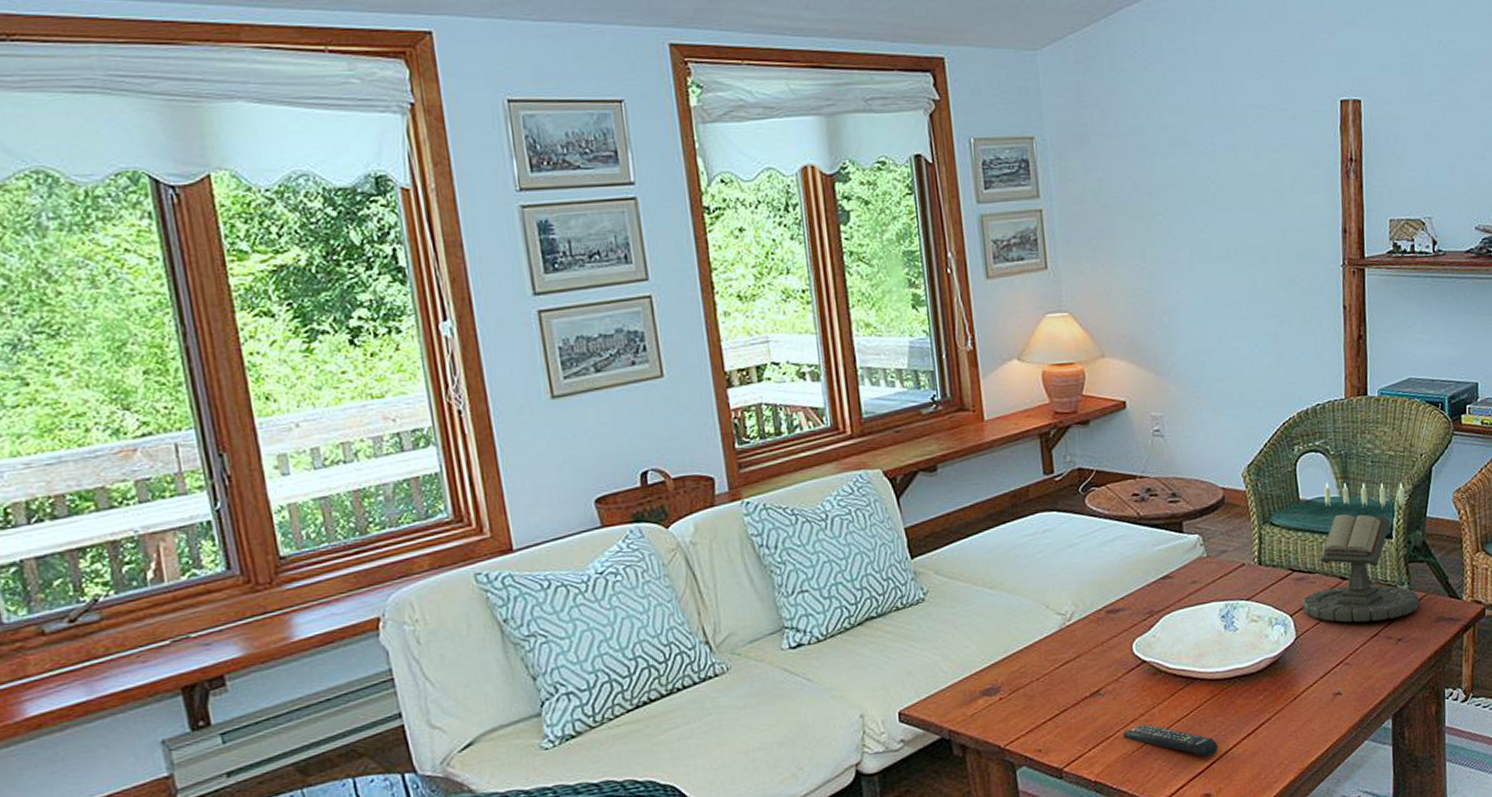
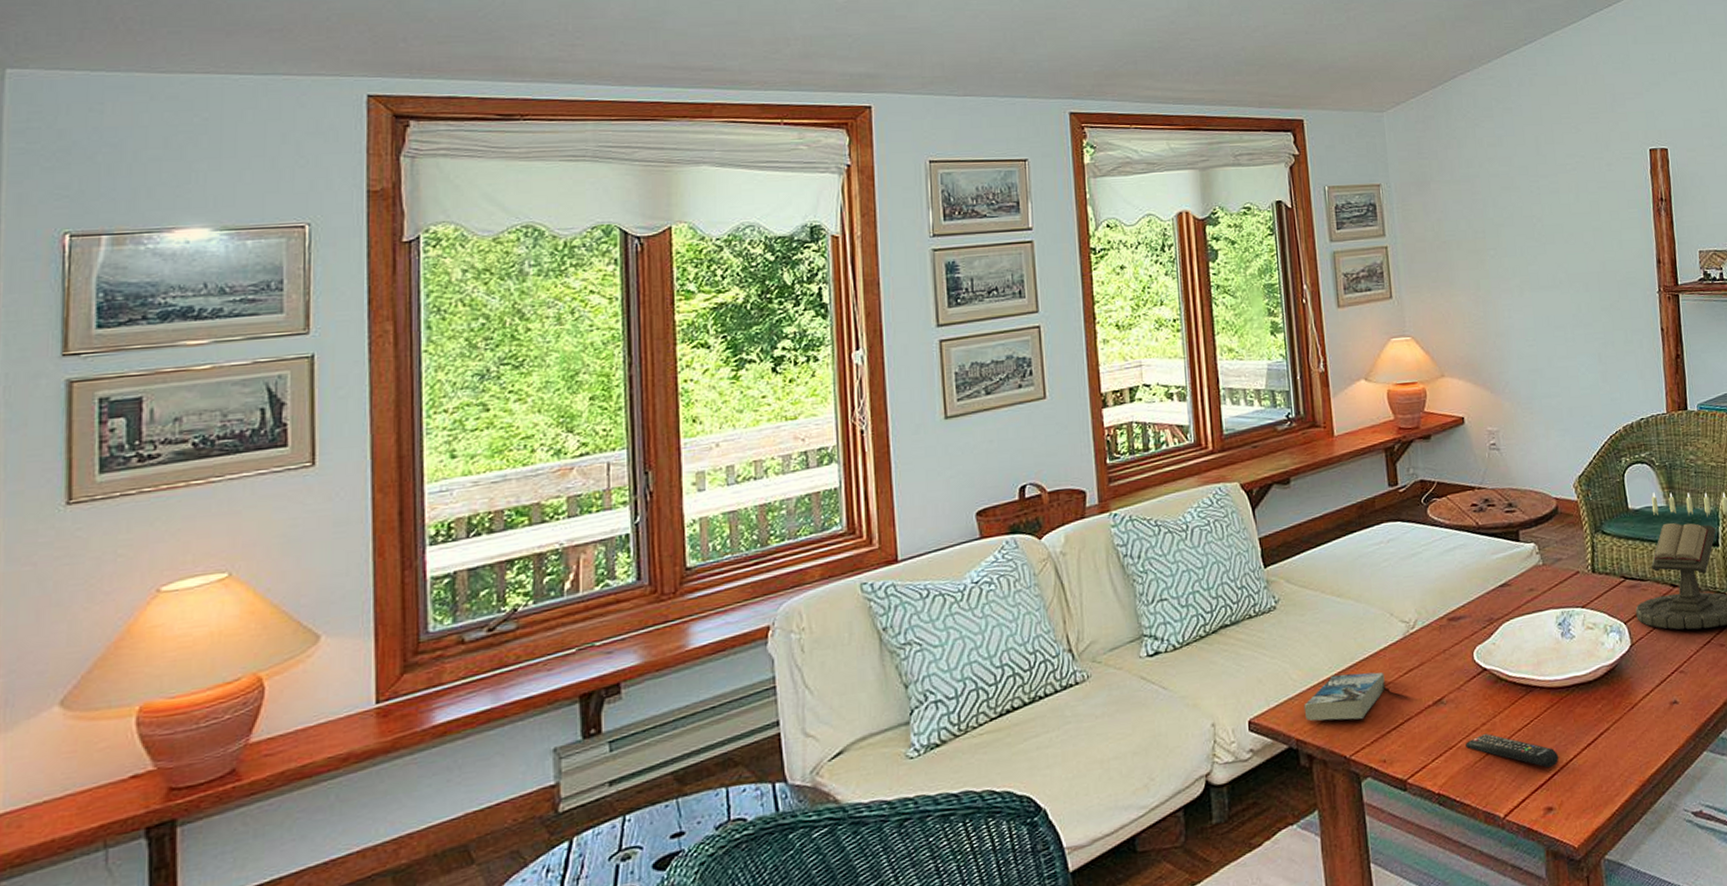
book: none [956,664,1041,713] -> present [1304,672,1385,722]

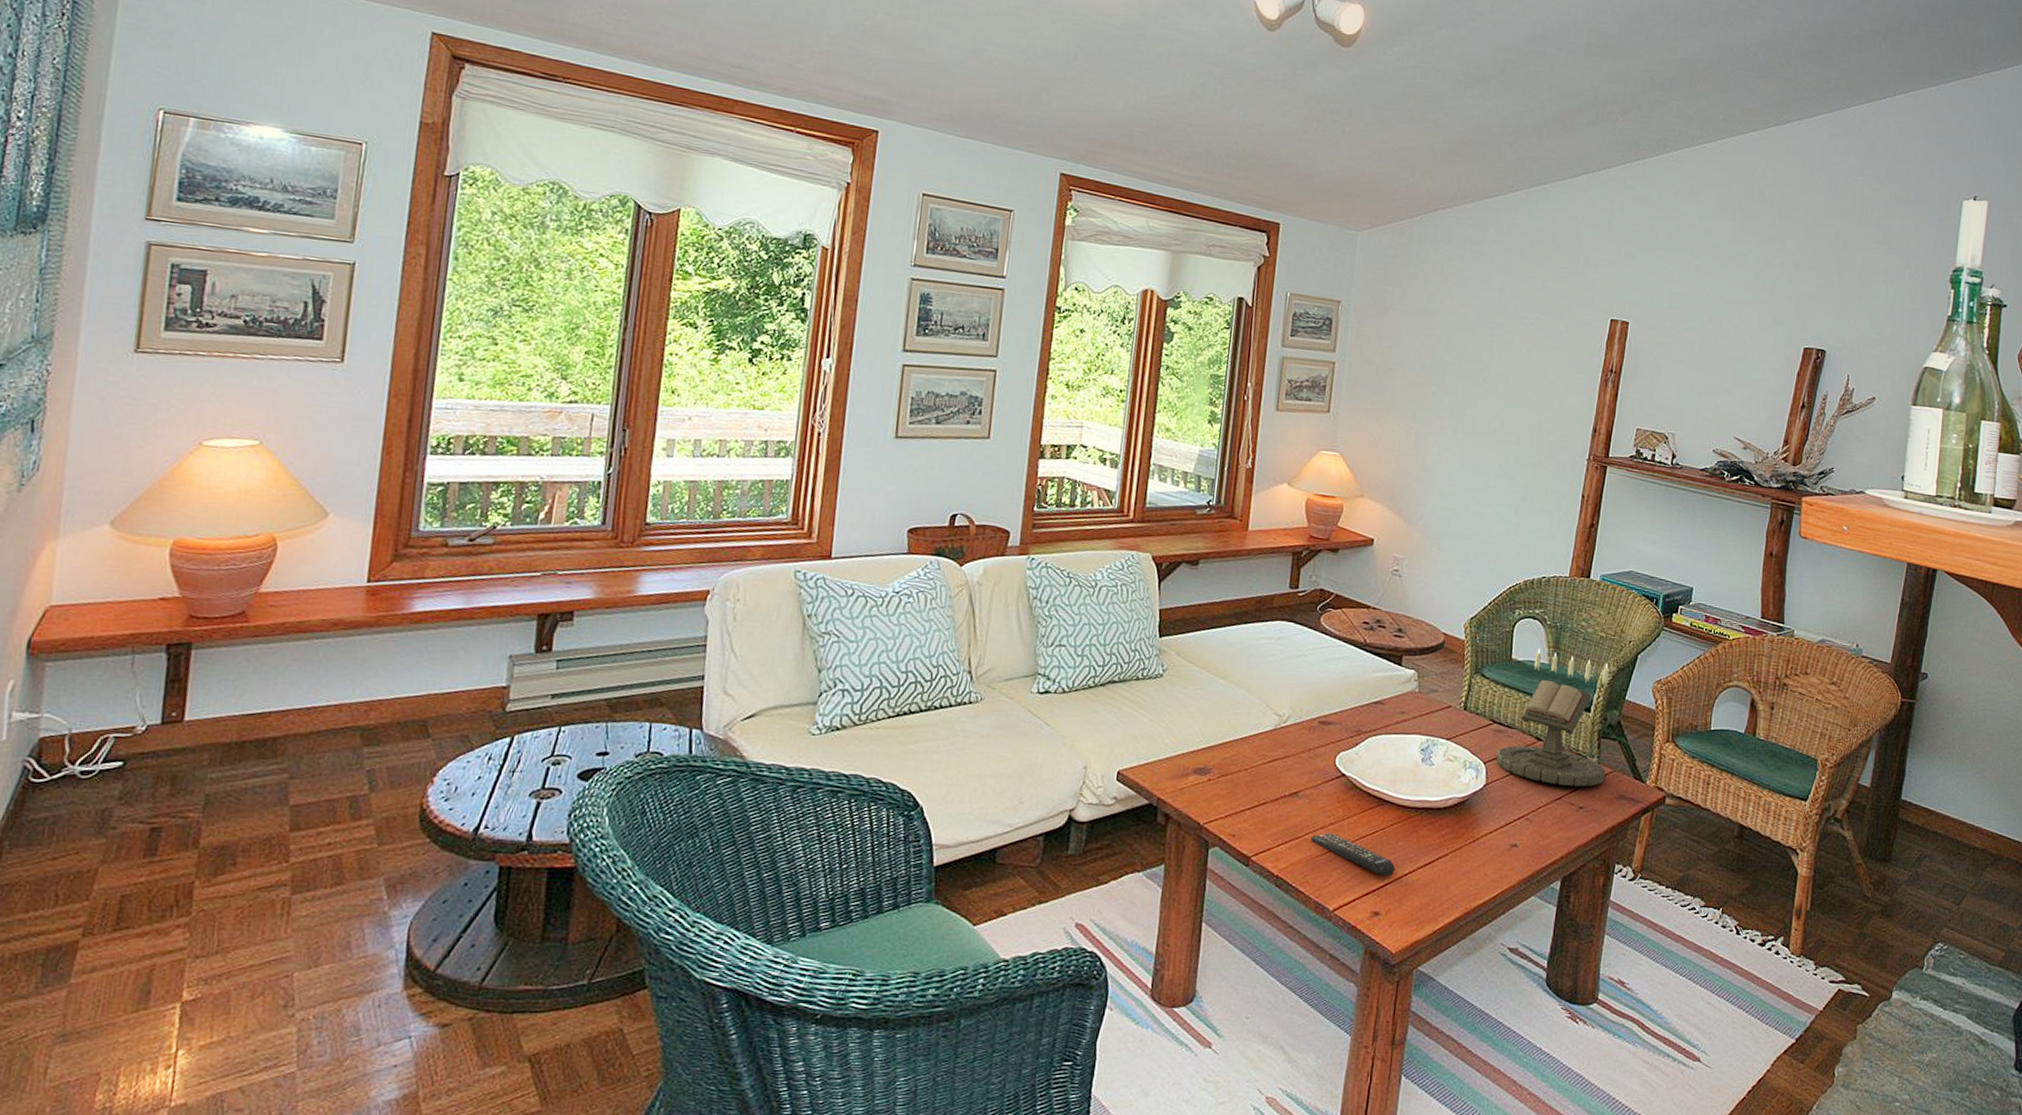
book: present [1304,672,1385,722] -> none [1169,748,1250,793]

